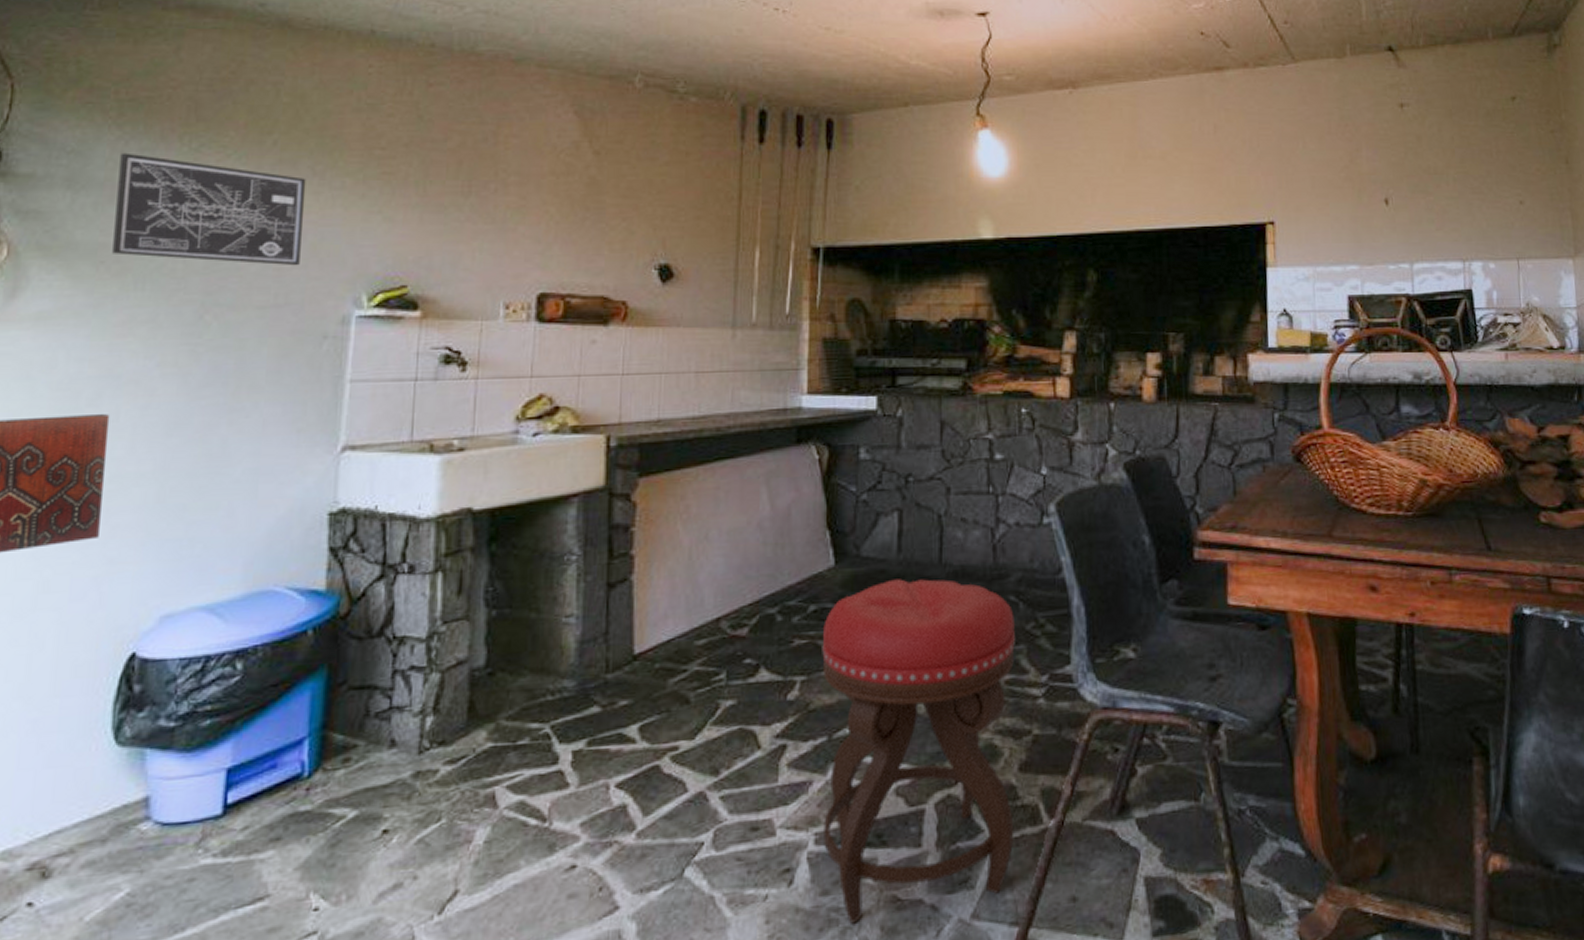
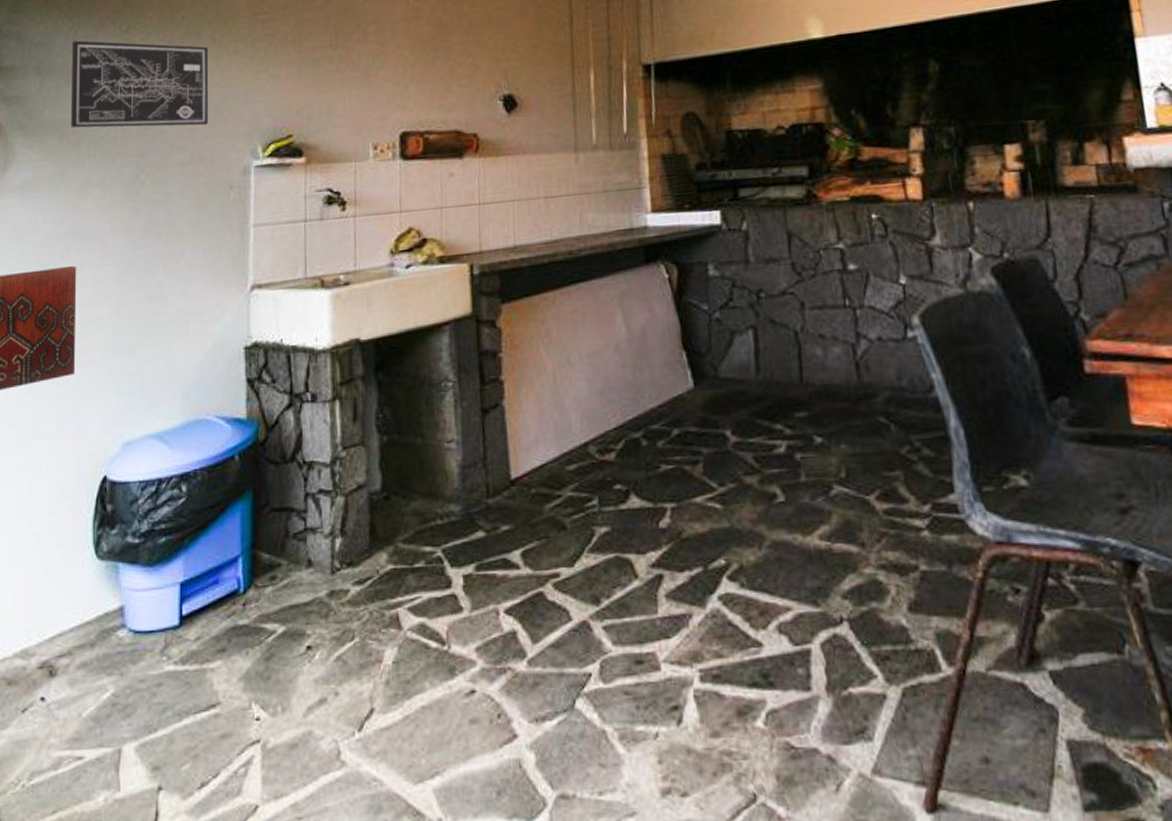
stool: present [822,579,1015,924] -> none [688,400,911,770]

